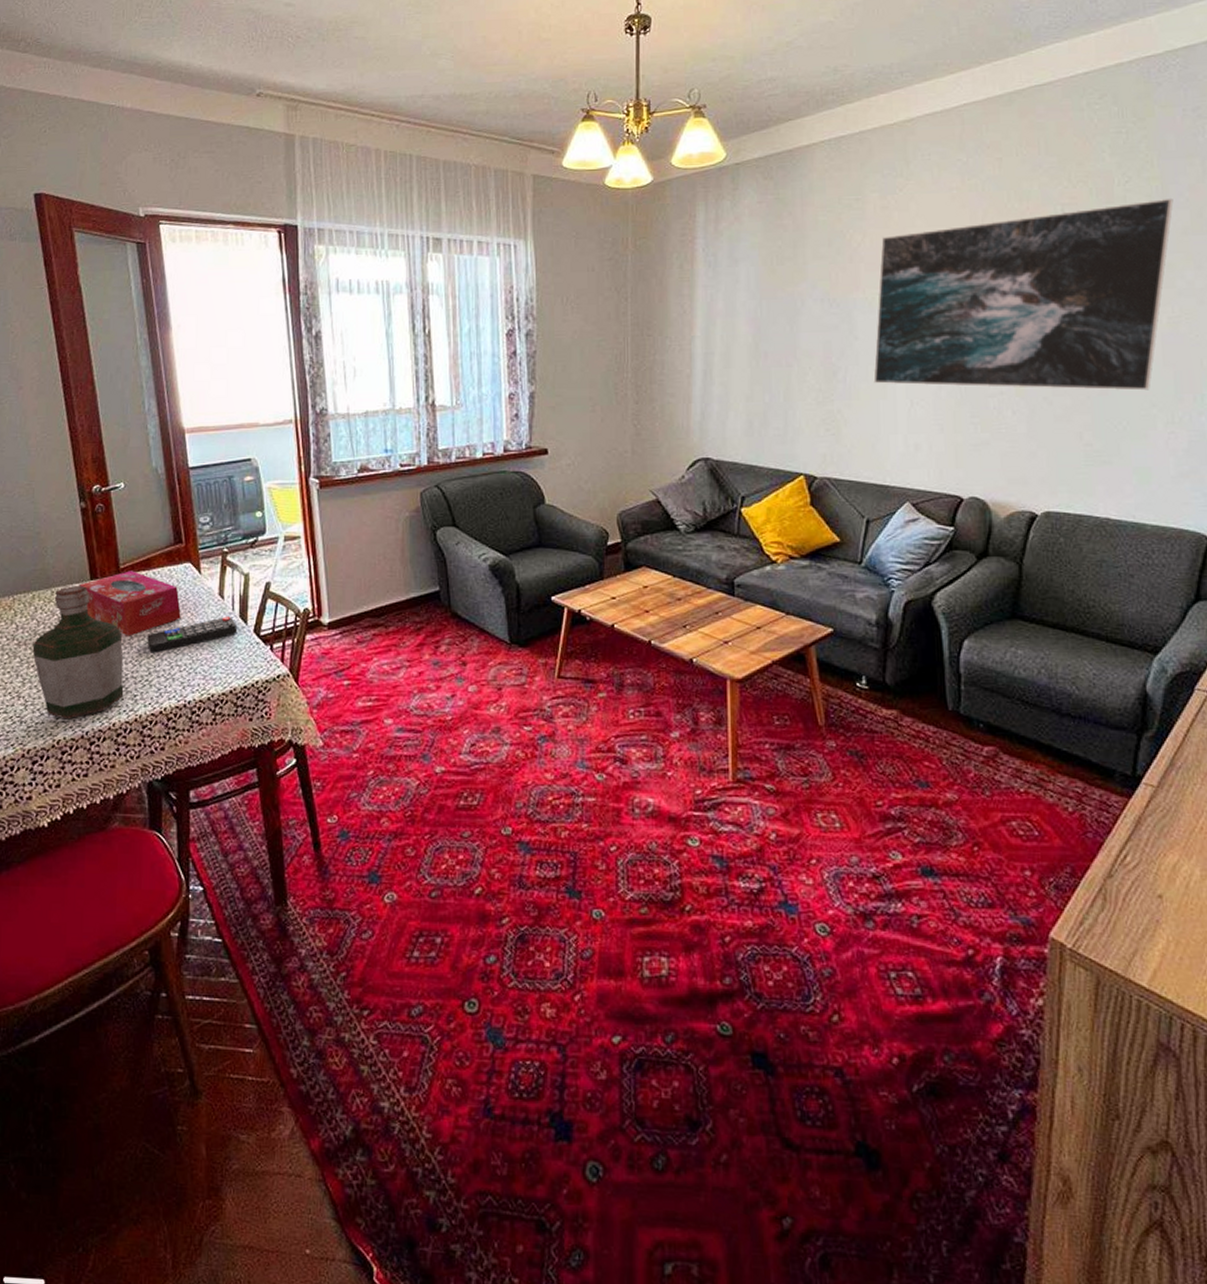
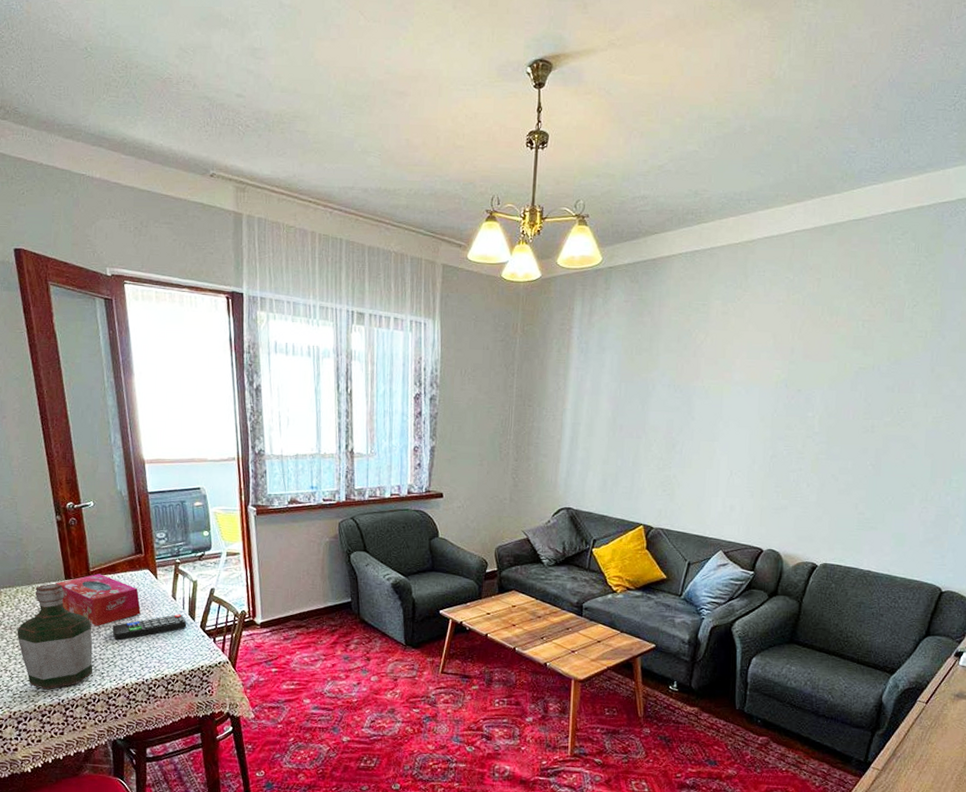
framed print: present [873,199,1173,391] -> none [703,322,948,474]

